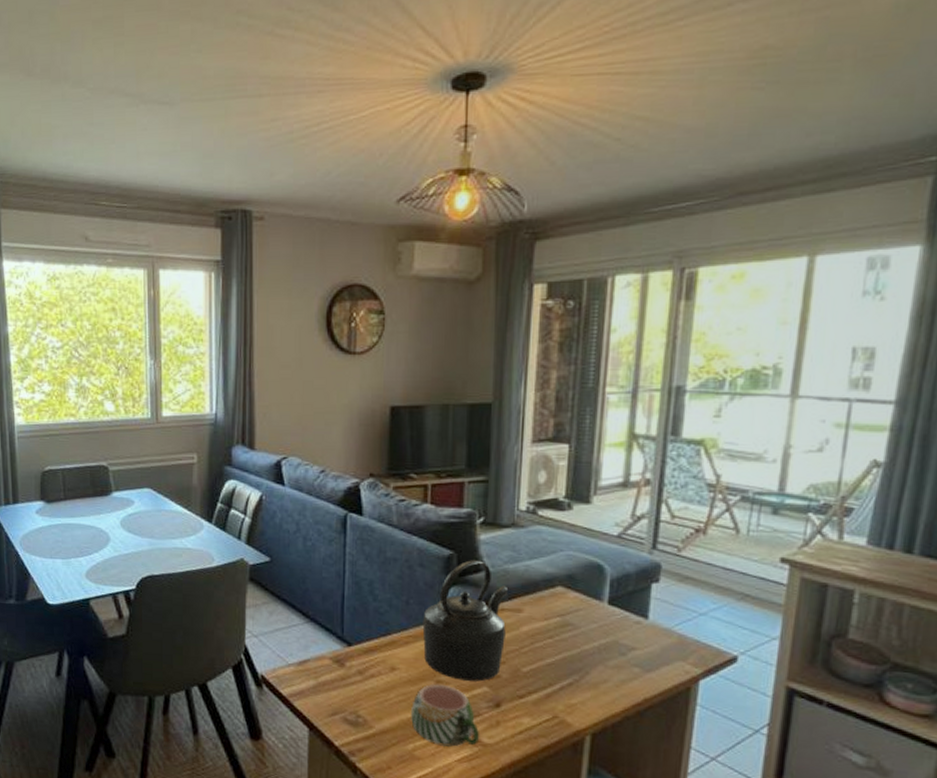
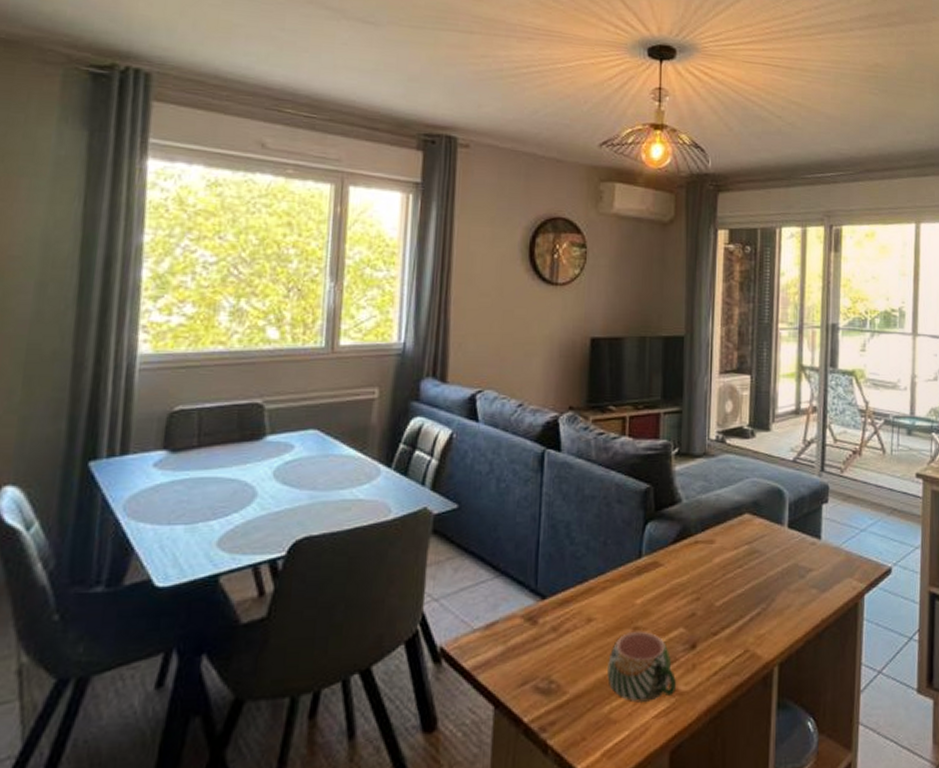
kettle: present [422,560,509,682] -> none [620,492,702,624]

